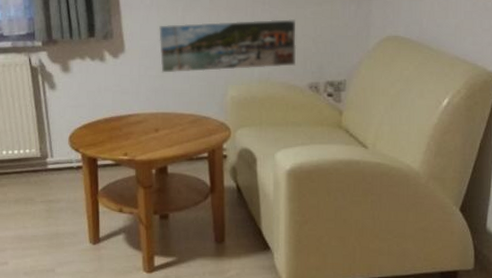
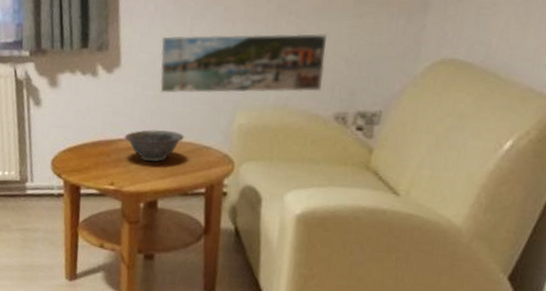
decorative bowl: none [133,105,186,132] -> present [124,129,184,162]

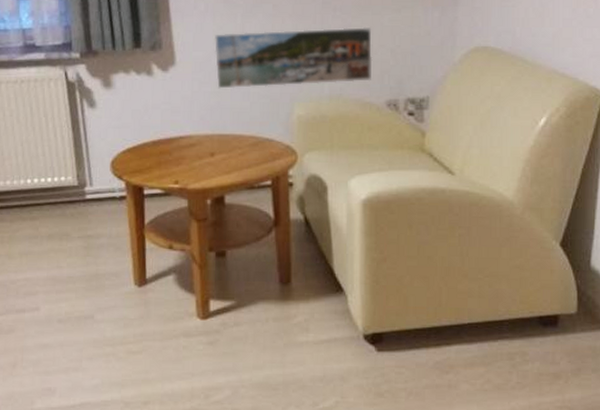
decorative bowl: present [124,129,184,162] -> none [185,125,245,157]

